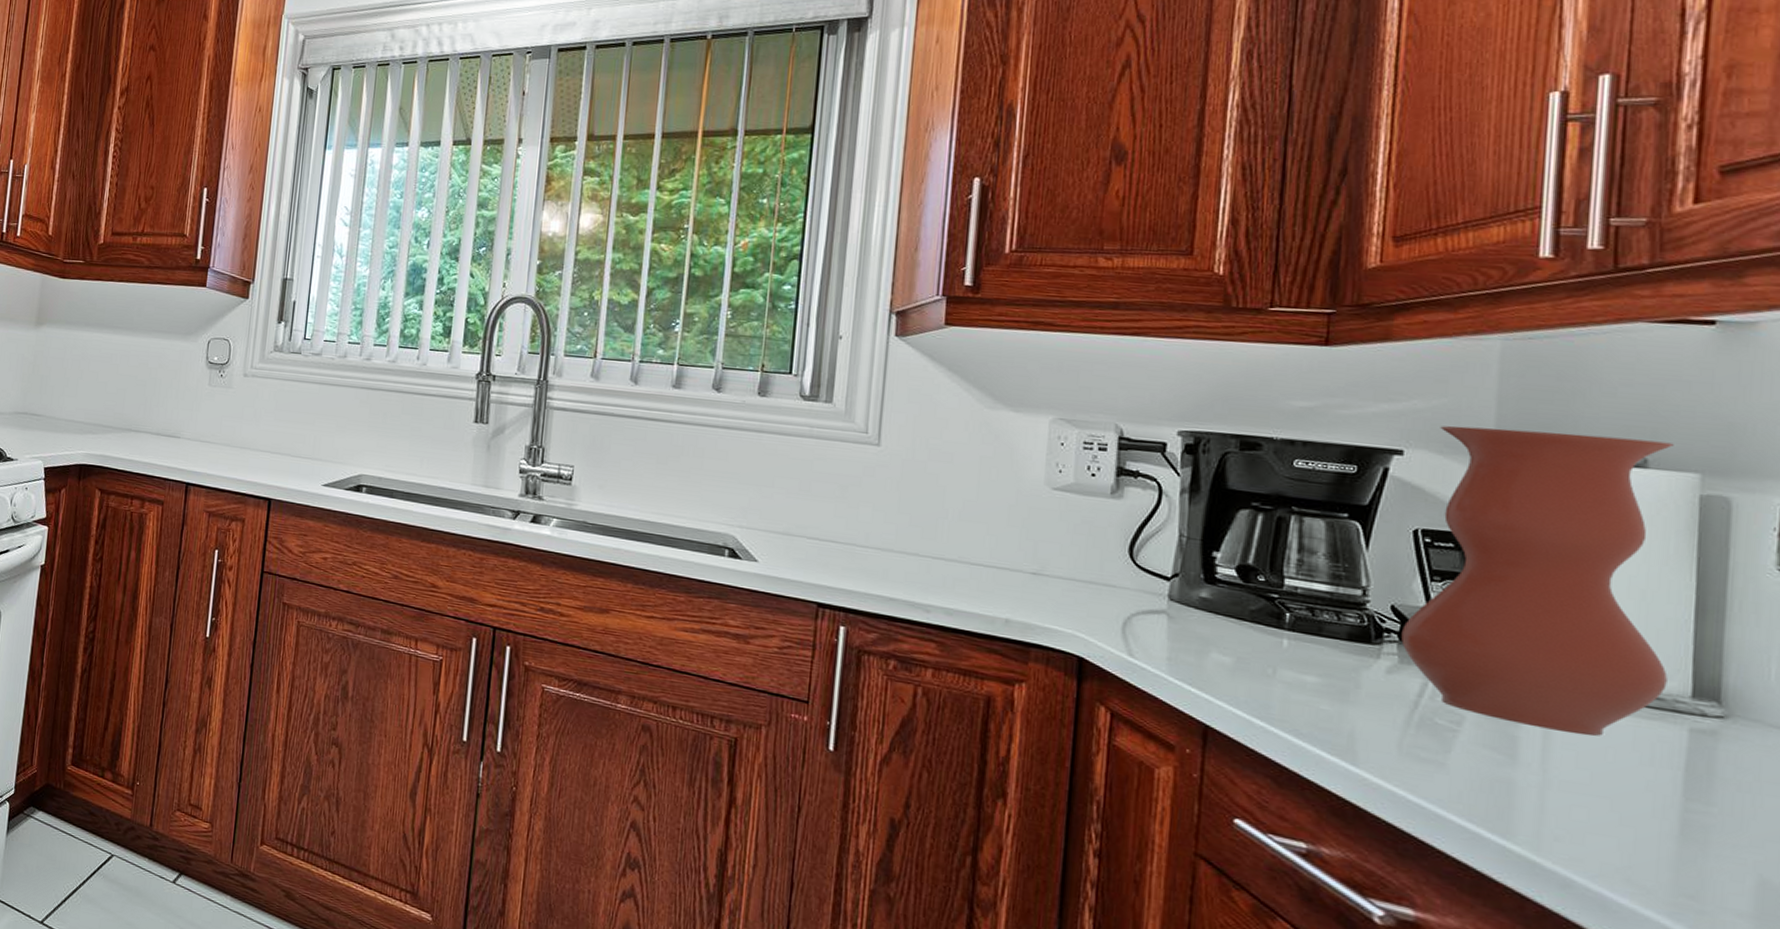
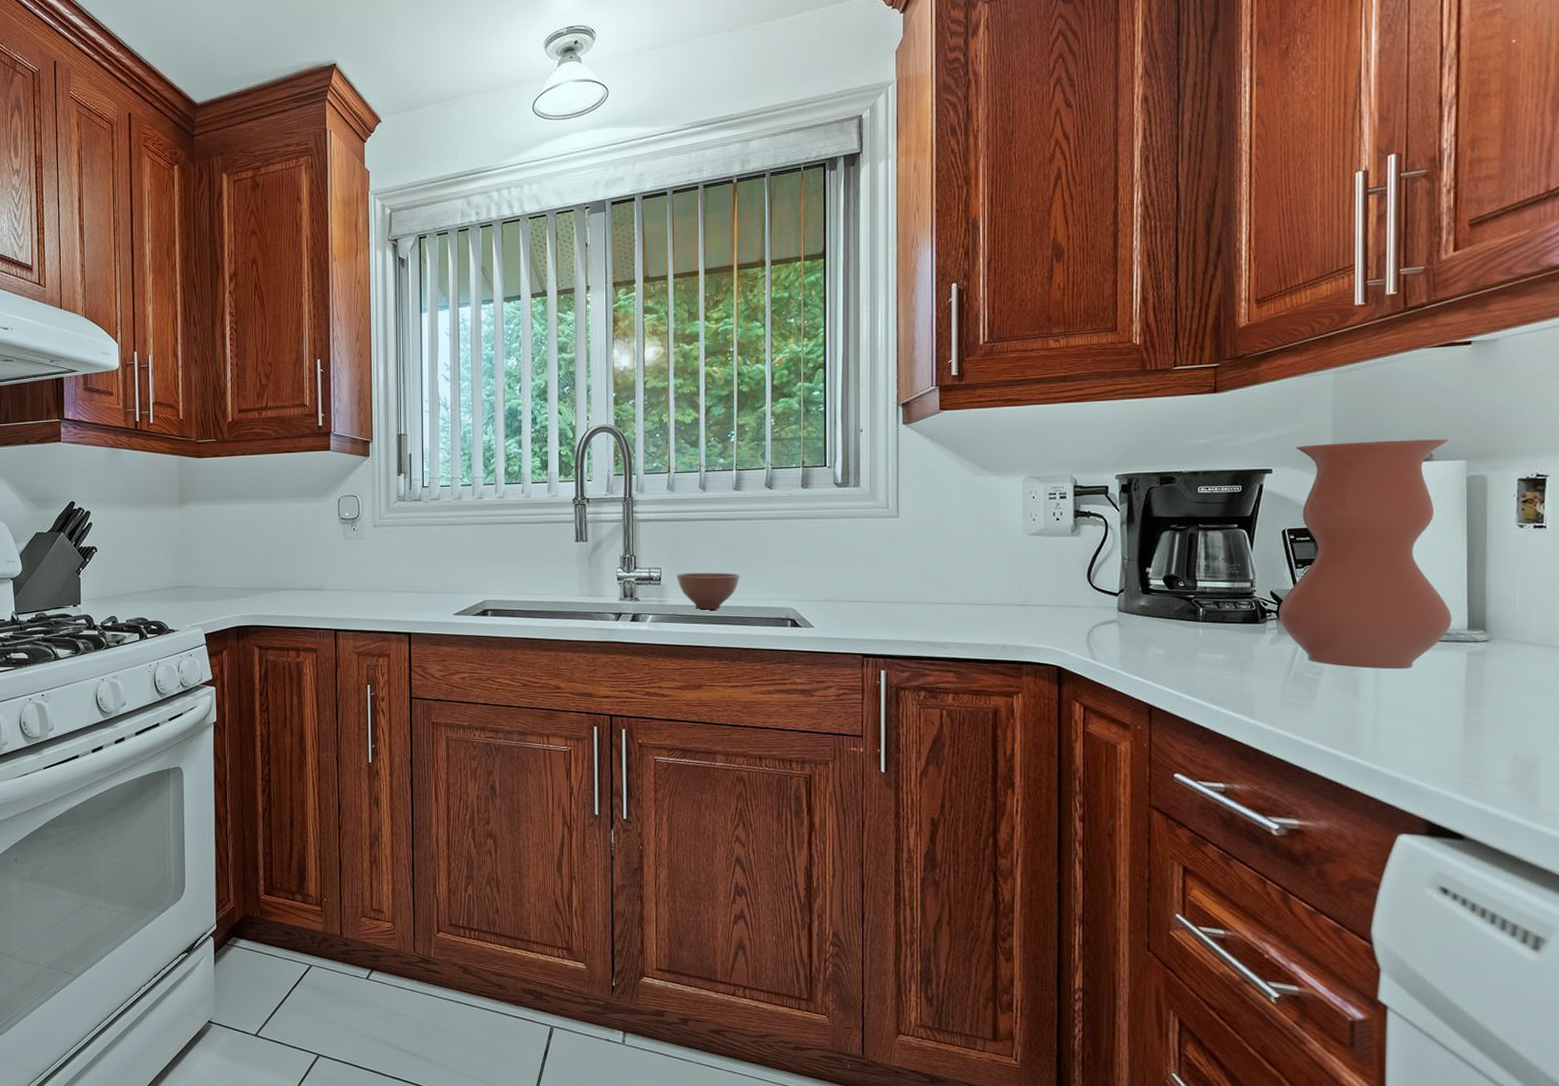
bowl: none [591,475,671,524] -> present [677,572,741,610]

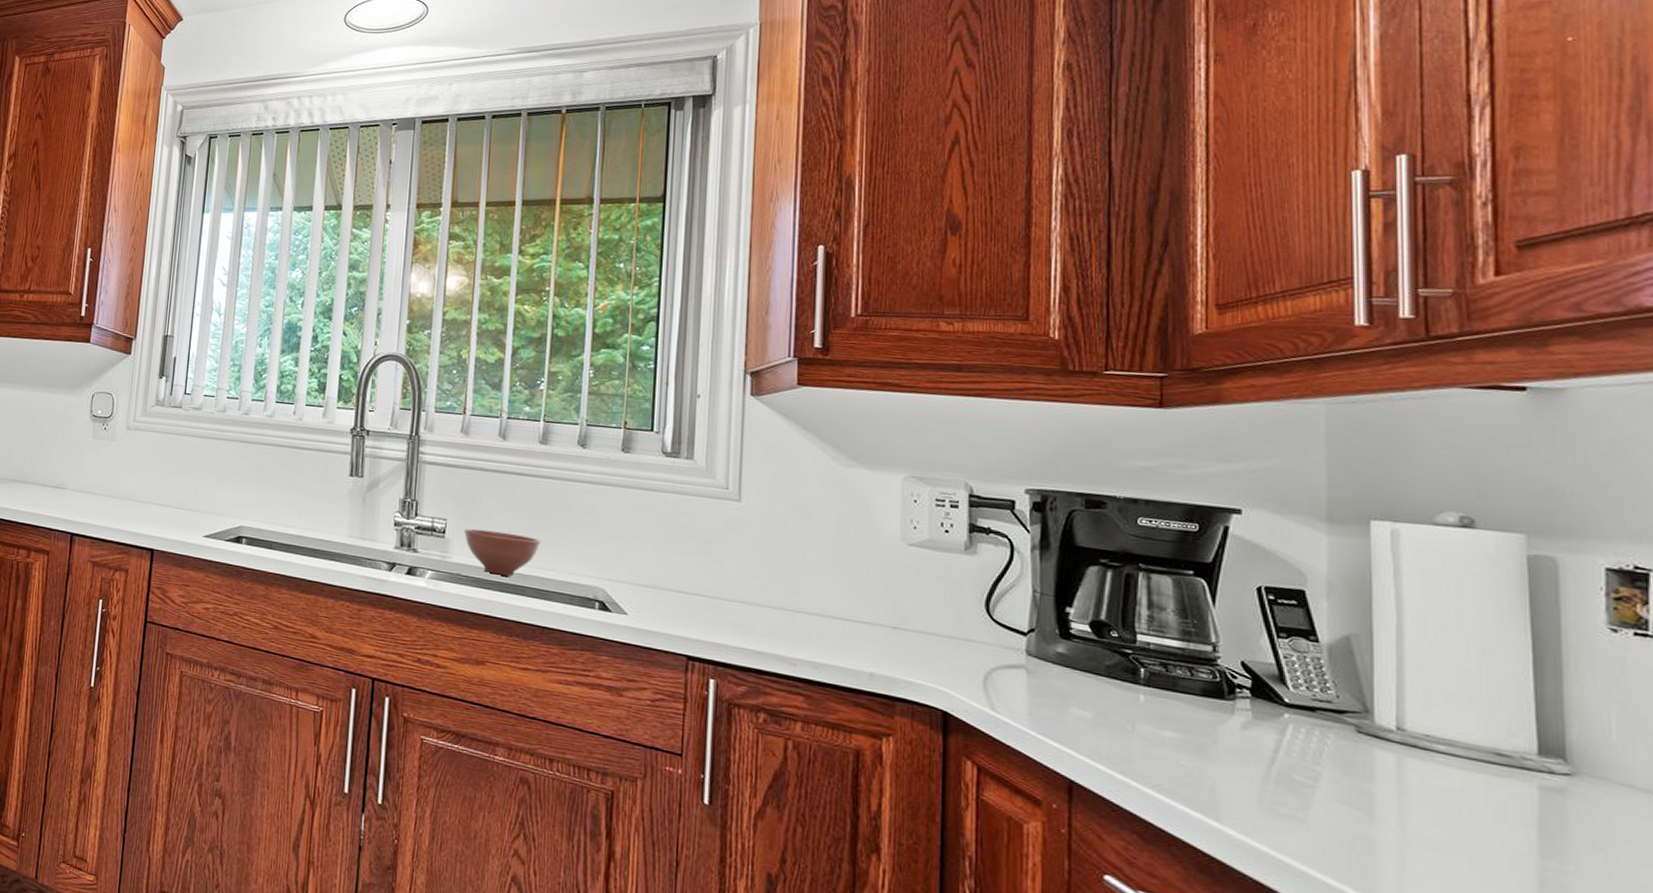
vase: present [1278,439,1452,670] -> none [1253,486,1513,793]

